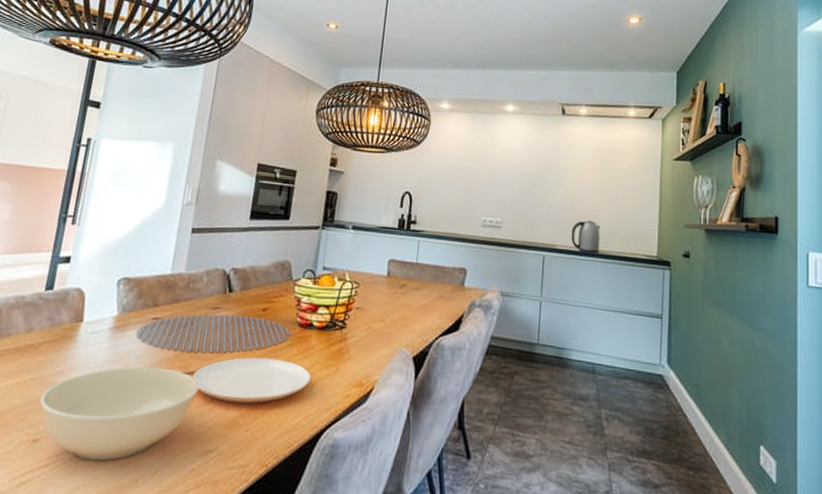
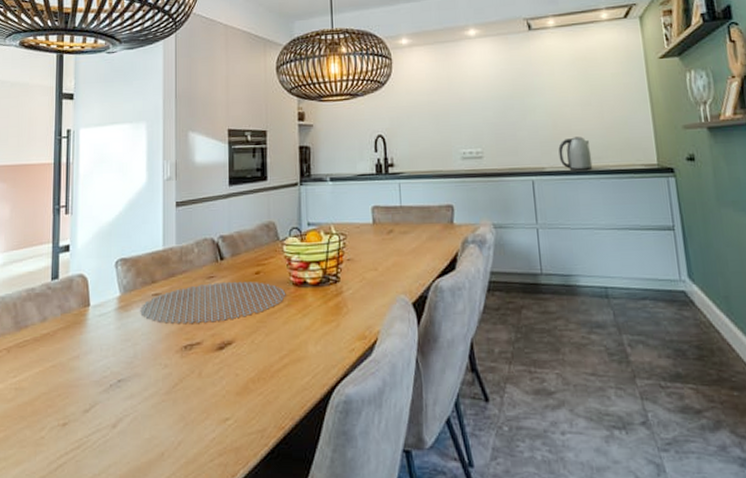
bowl: present [39,366,199,461] -> none [62,342,206,438]
plate: present [192,357,311,404] -> none [198,321,313,369]

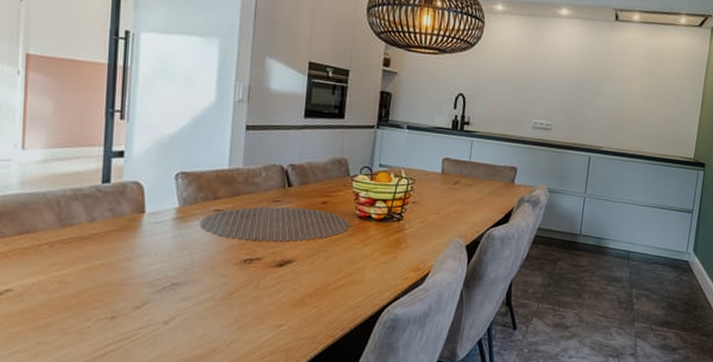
kettle: present [558,137,593,172] -> none [616,124,645,156]

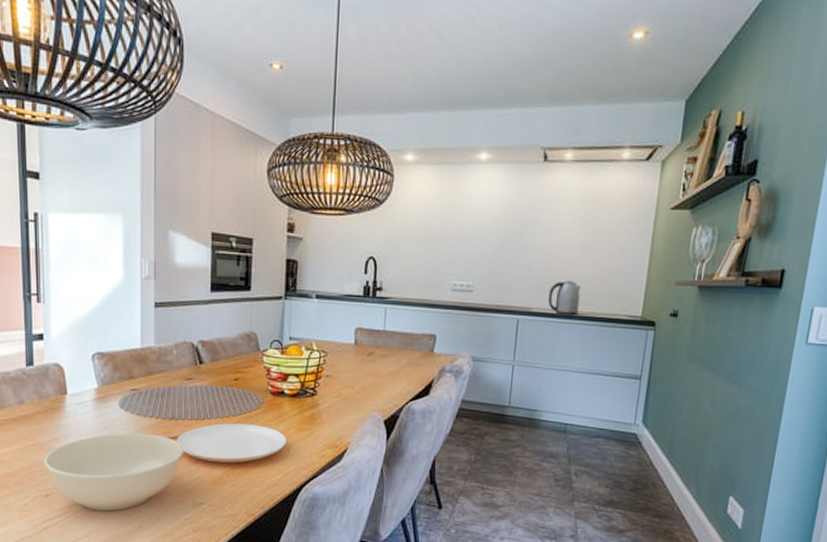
bowl: none [112,253,266,334] -> present [43,432,183,512]
plate: none [258,245,371,286] -> present [176,423,287,464]
kettle: none [616,124,645,156] -> present [548,281,582,316]

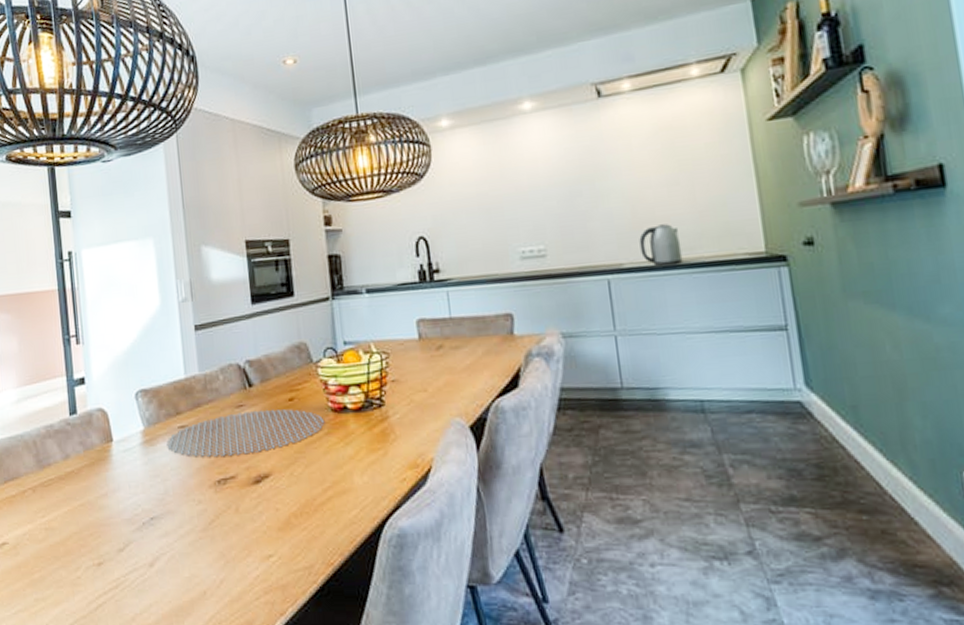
bowl: present [43,432,183,512] -> none [93,476,243,577]
plate: present [176,423,287,464] -> none [233,450,359,503]

